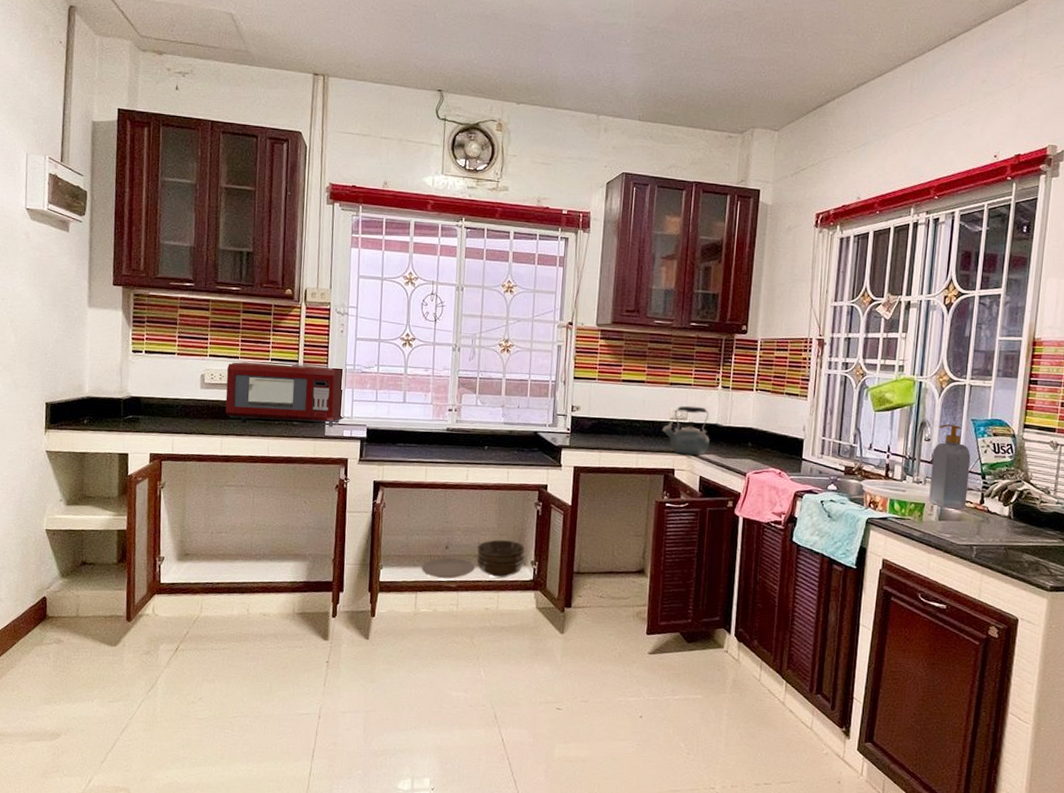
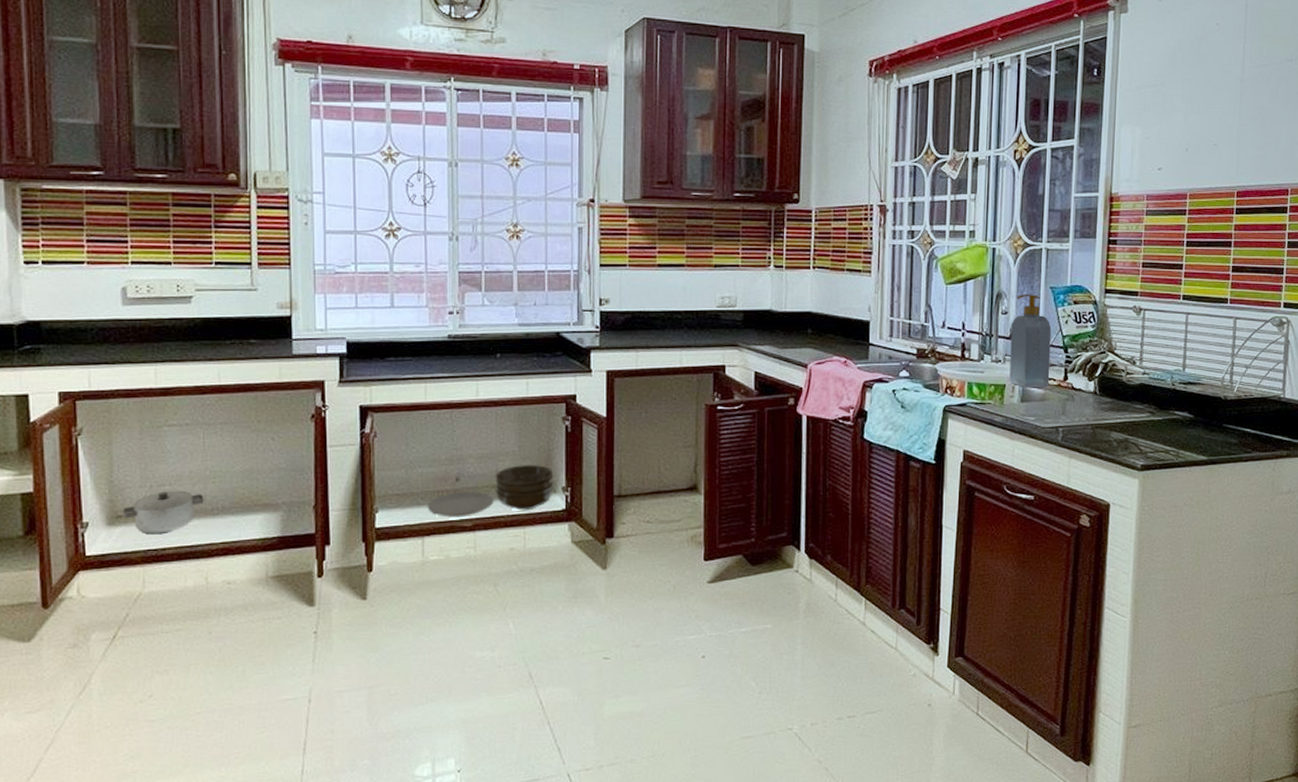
cooking pot: none [189,537,251,571] -> present [121,490,204,535]
microwave: present [225,361,345,427] -> none [156,267,317,345]
kettle: present [662,405,711,456] -> none [708,290,765,349]

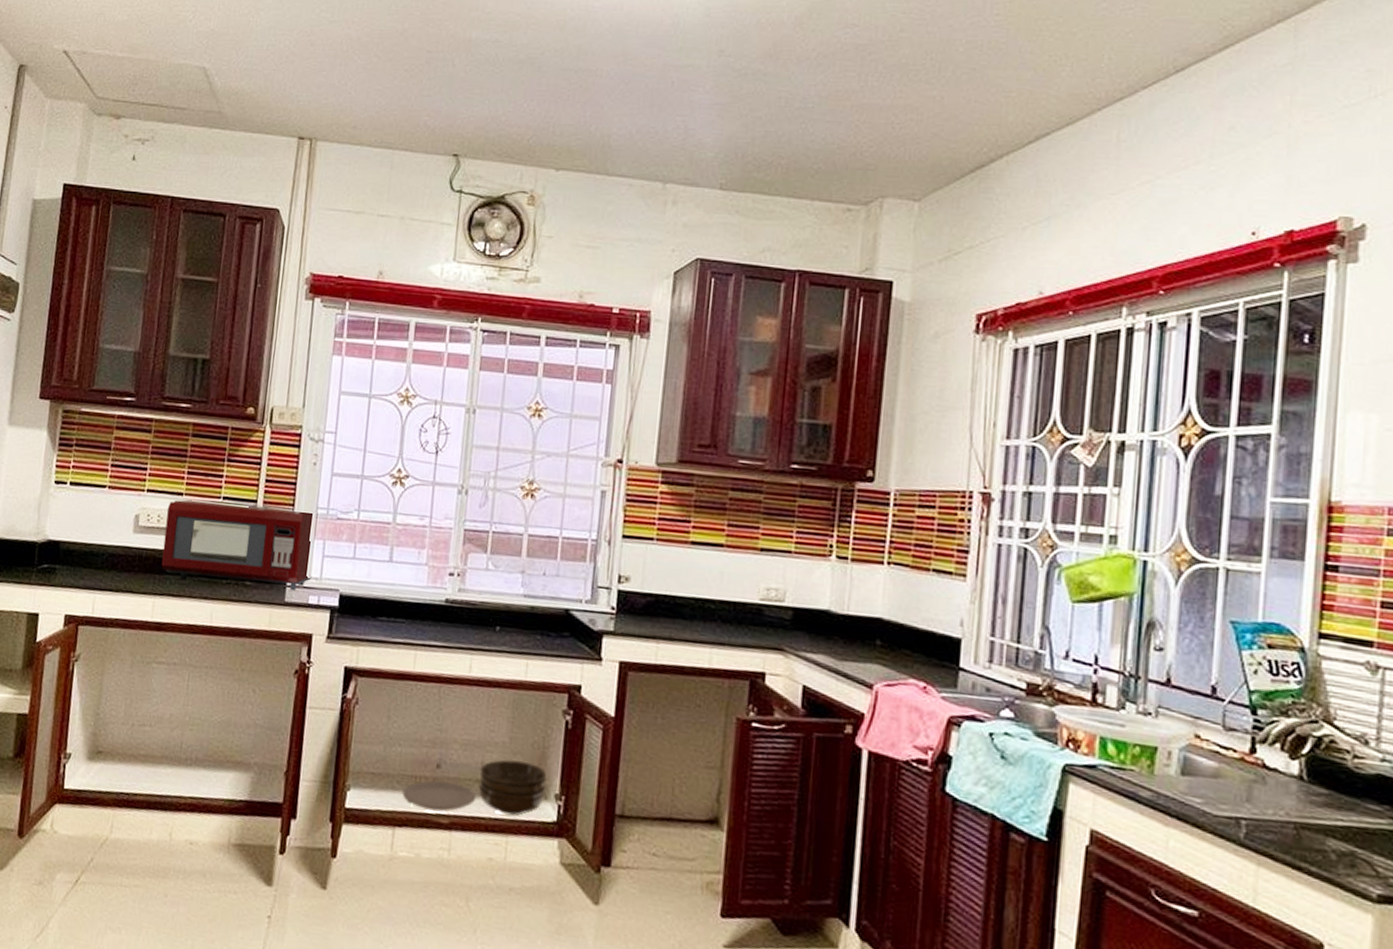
cooking pot: present [121,490,204,535] -> none [102,731,181,778]
microwave: none [156,267,317,345] -> present [161,499,313,591]
soap bottle: present [1009,294,1052,388] -> none [1163,626,1232,761]

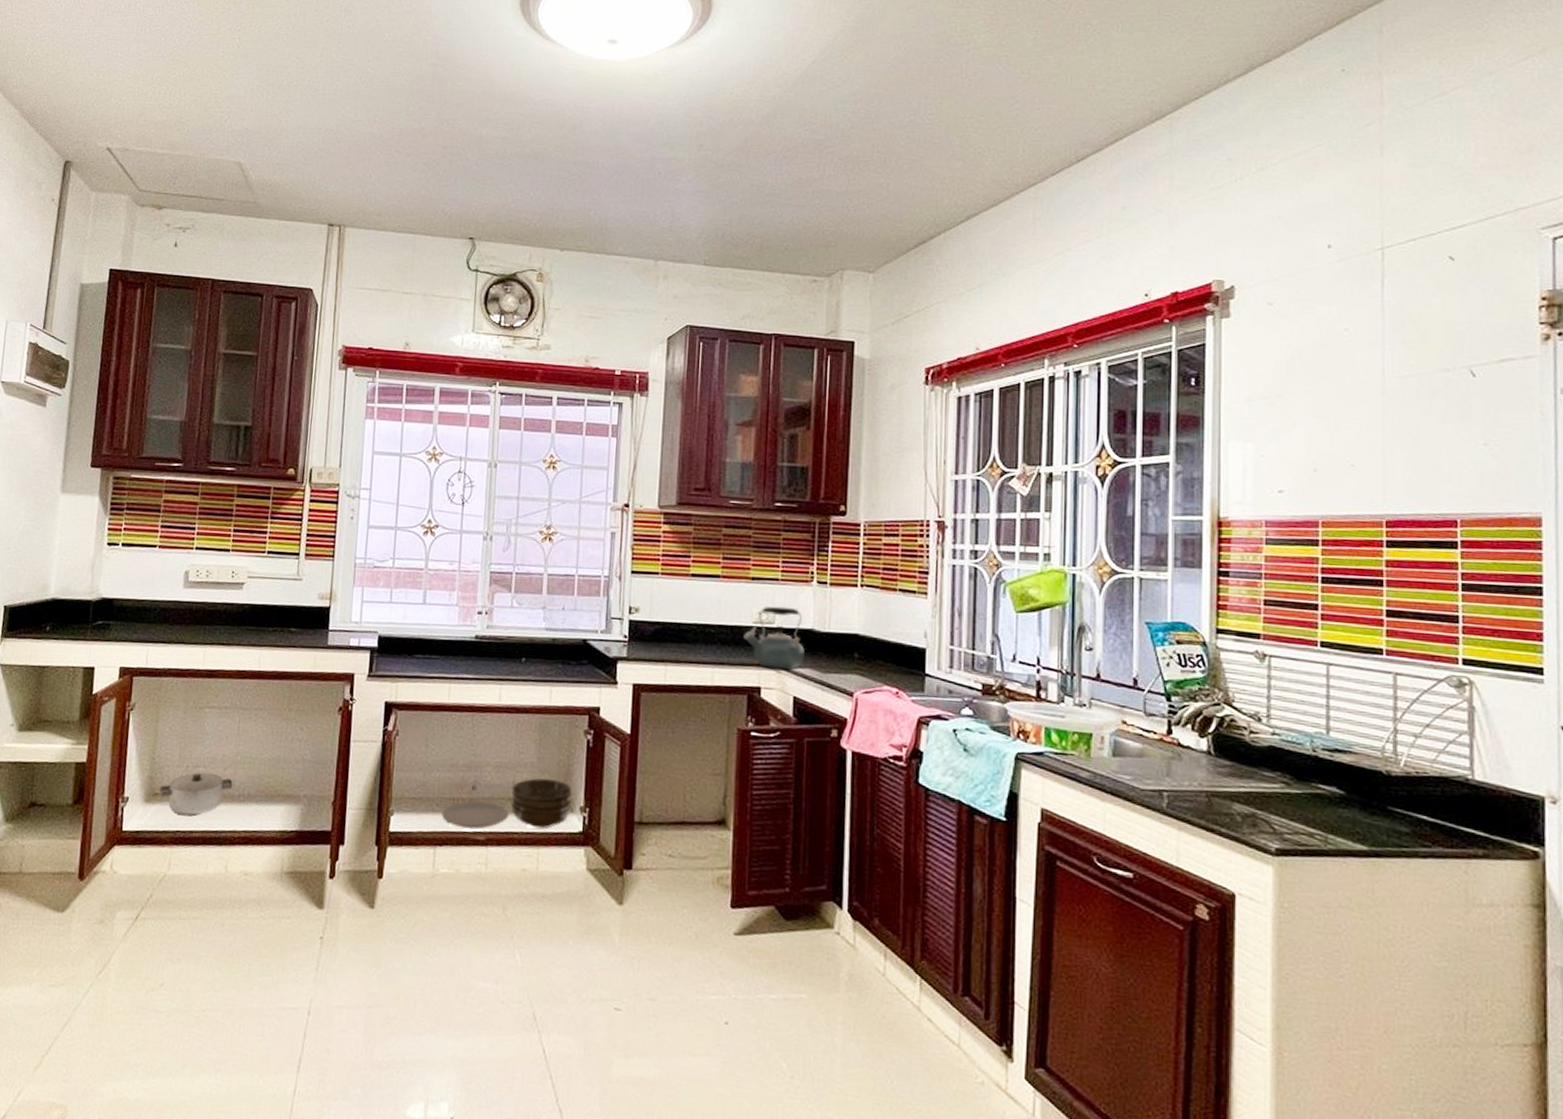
cooking pot: none [102,731,181,778] -> present [158,772,233,816]
microwave: present [161,499,313,591] -> none [210,555,352,635]
kettle: none [748,582,820,655] -> present [743,606,806,670]

